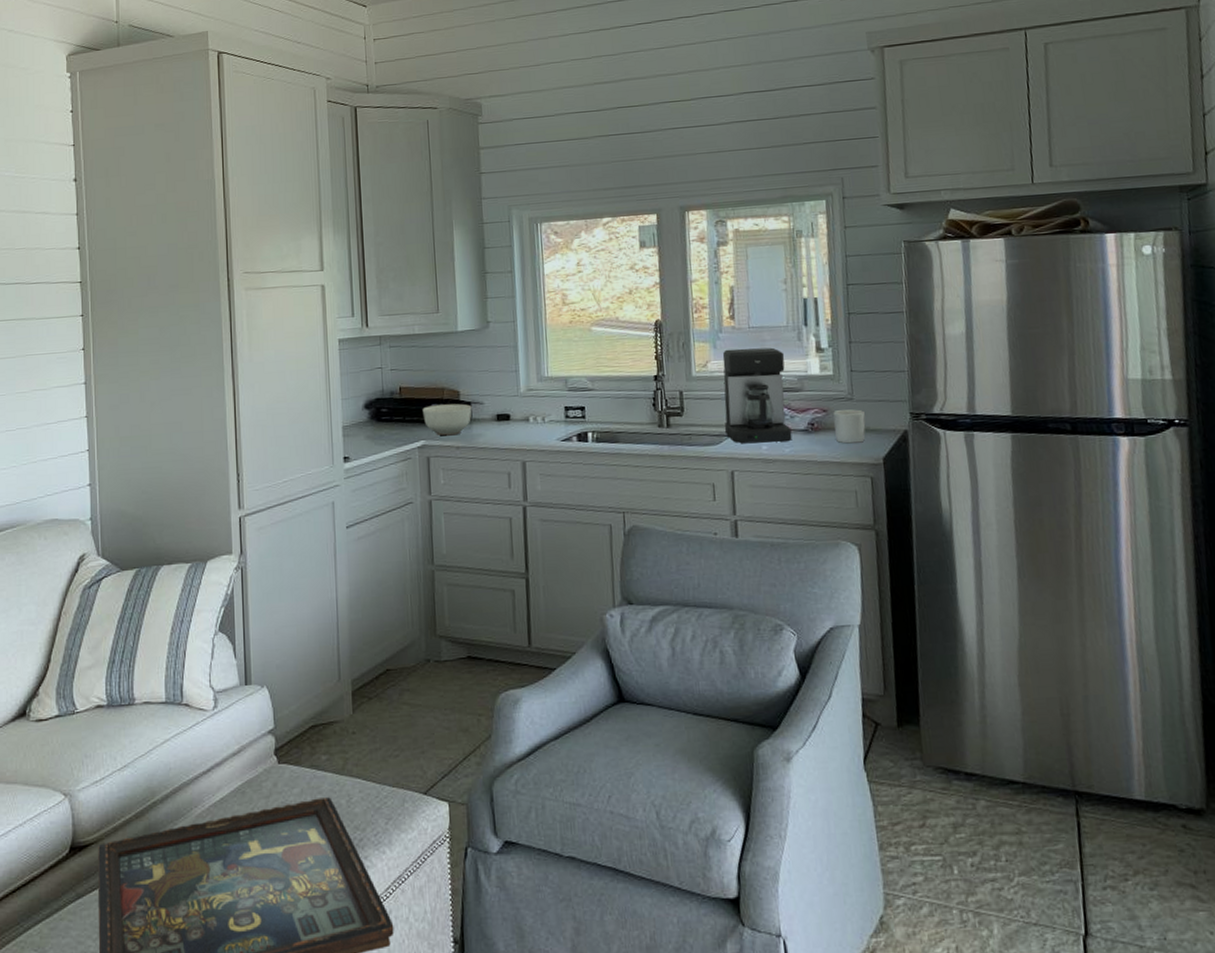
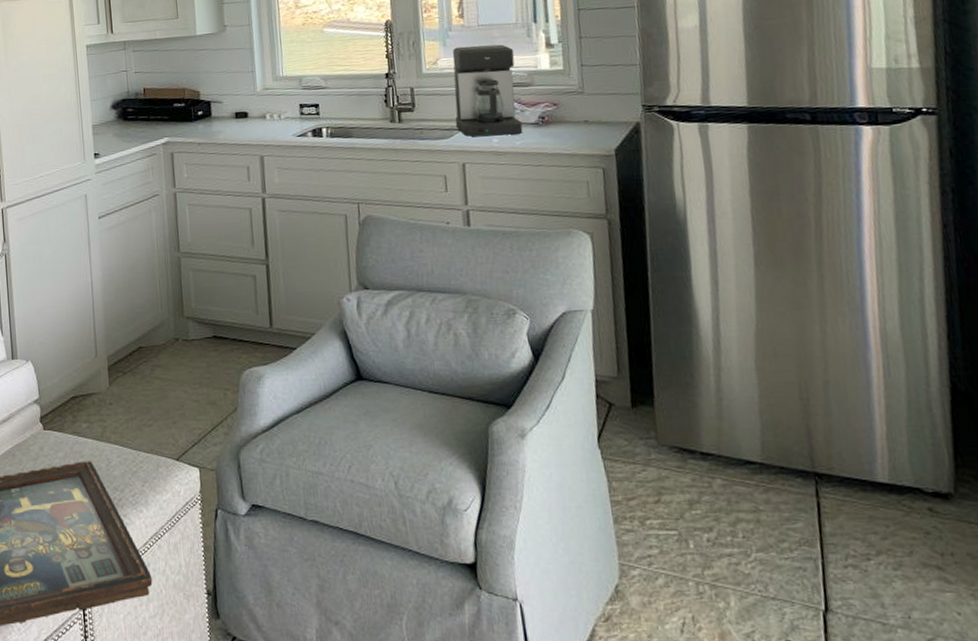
bowl: present [422,403,472,436] -> none [165,102,212,133]
mug: present [833,409,866,444] -> none [564,102,597,136]

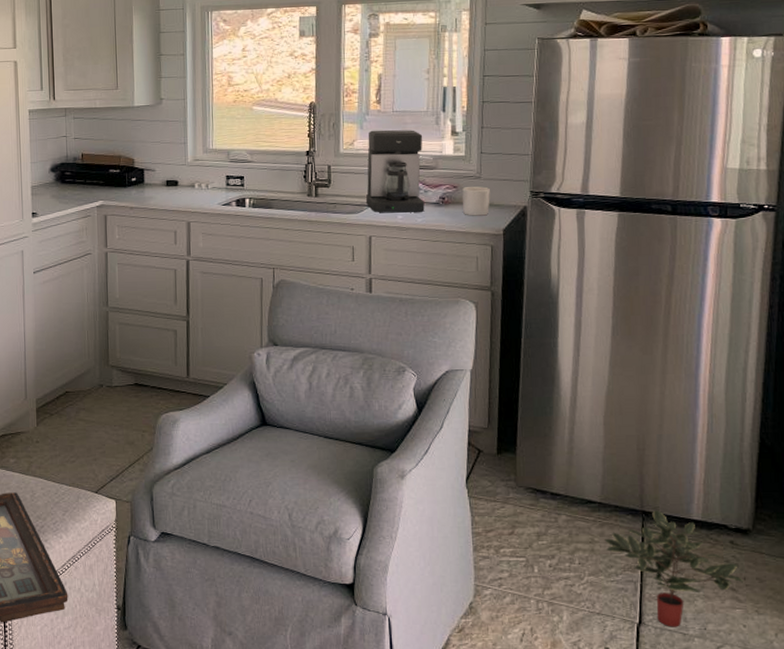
mug: none [564,102,597,136] -> present [462,186,490,216]
potted plant: none [772,470,952,615] -> present [605,509,744,627]

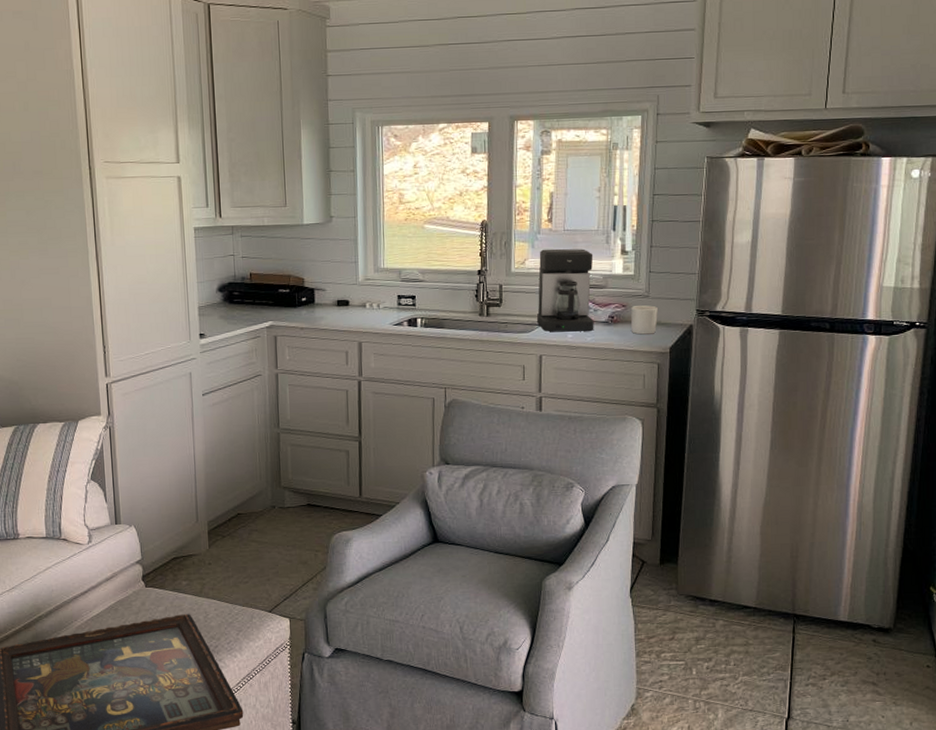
potted plant: present [605,509,744,627] -> none [758,612,884,721]

